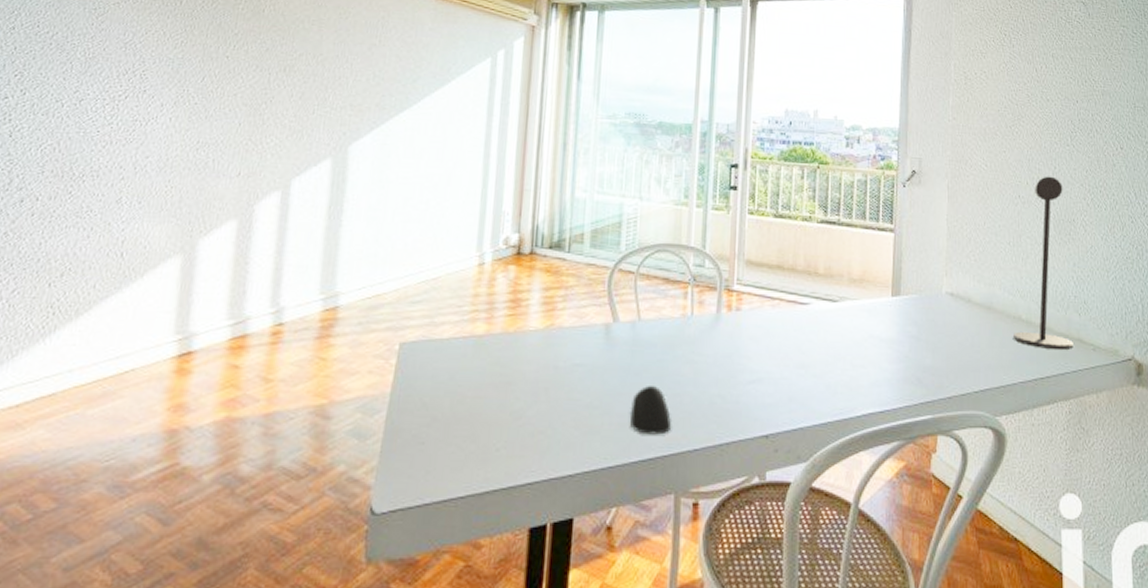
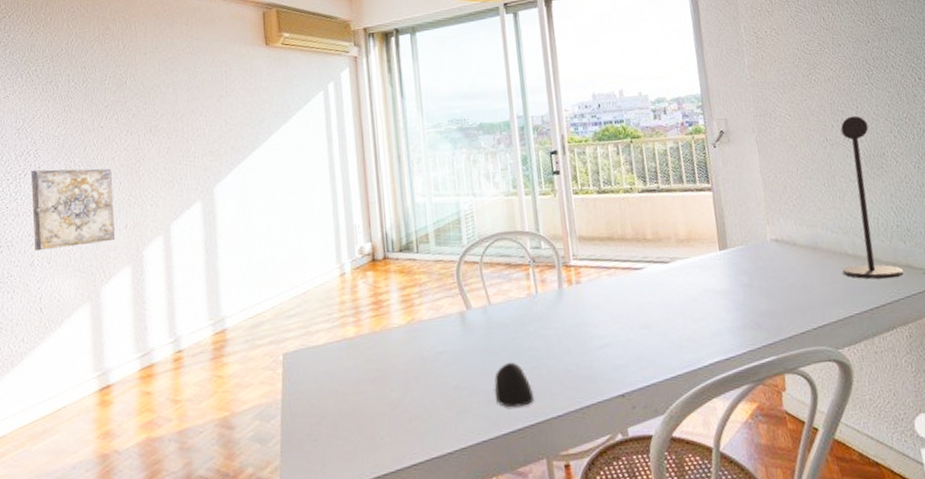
wall art: none [124,92,232,189] -> present [30,168,115,252]

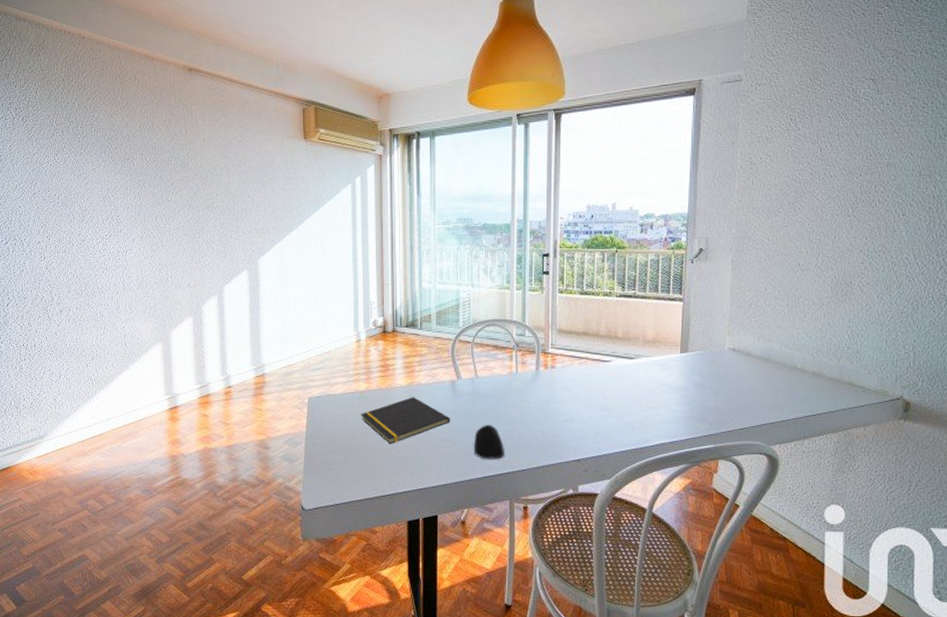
wall art: present [30,168,115,252] -> none [114,232,180,299]
notepad: none [351,338,464,404] -> present [361,397,451,445]
desk lamp: present [840,115,904,280] -> none [789,245,844,393]

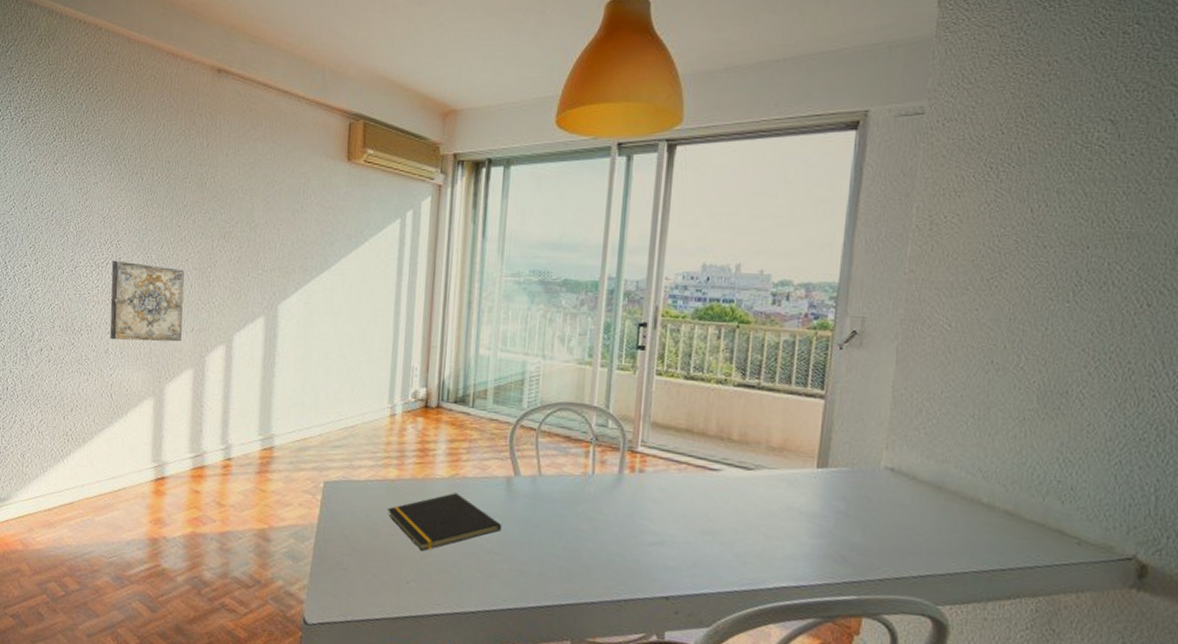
wall art: none [114,232,180,299] -> present [110,260,185,342]
computer mouse: present [473,424,504,459] -> none [529,537,569,585]

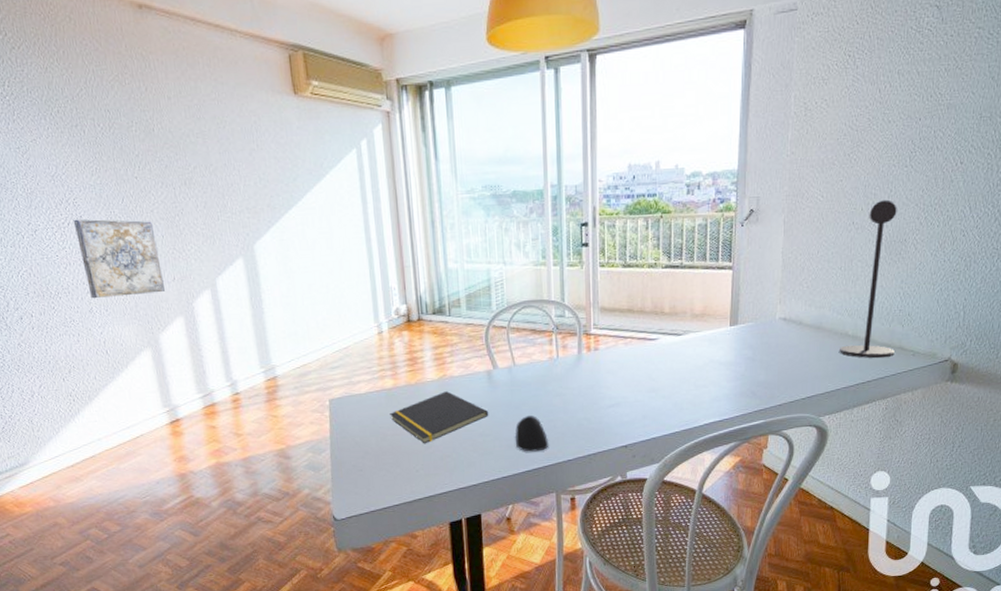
computer mouse: none [529,537,569,585] -> present [514,415,548,452]
desk lamp: none [969,338,1055,542] -> present [840,199,897,359]

